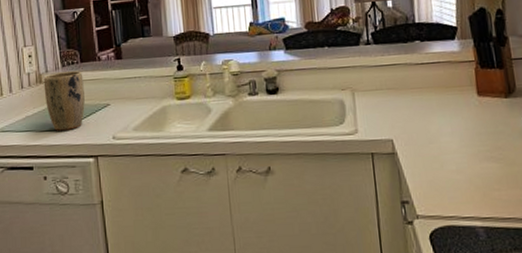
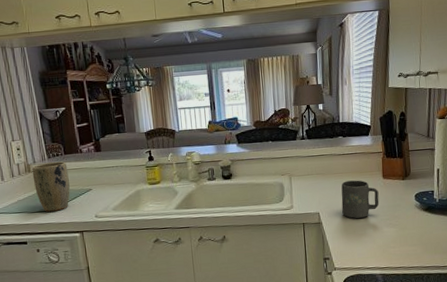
mug: none [421,97,475,148] -> present [341,180,379,218]

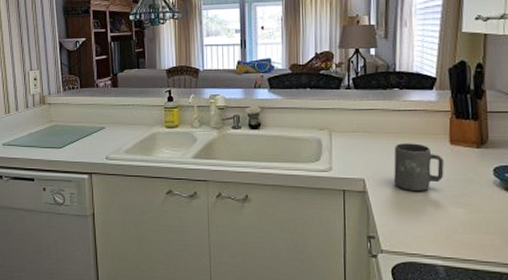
plant pot: present [32,161,70,212] -> none [46,95,82,148]

